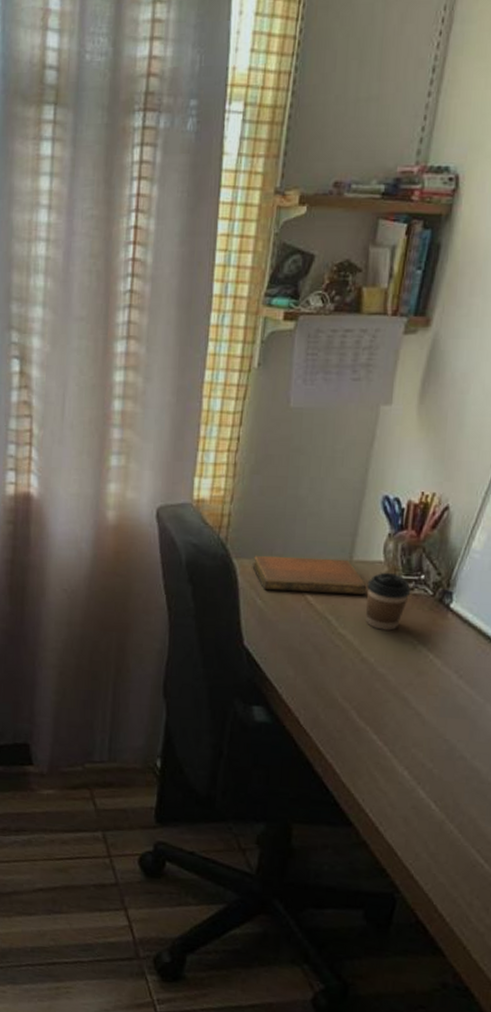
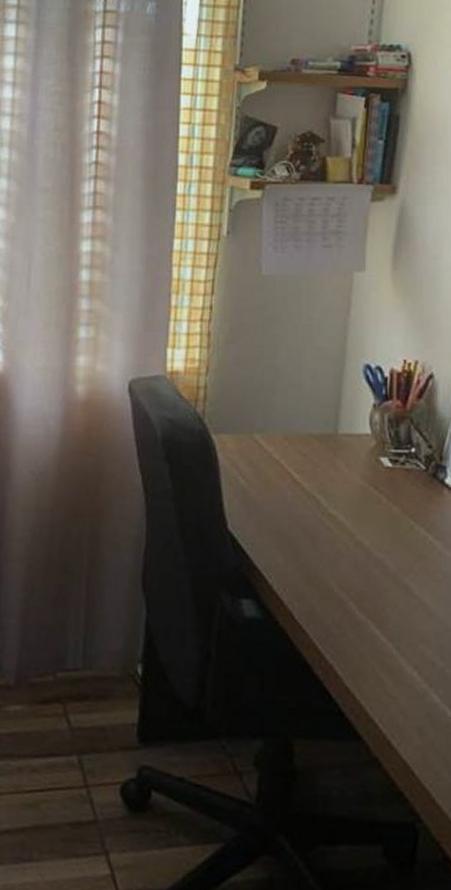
notebook: present [252,556,367,595] -> none [232,430,355,471]
coffee cup: present [366,572,411,631] -> none [355,445,402,510]

